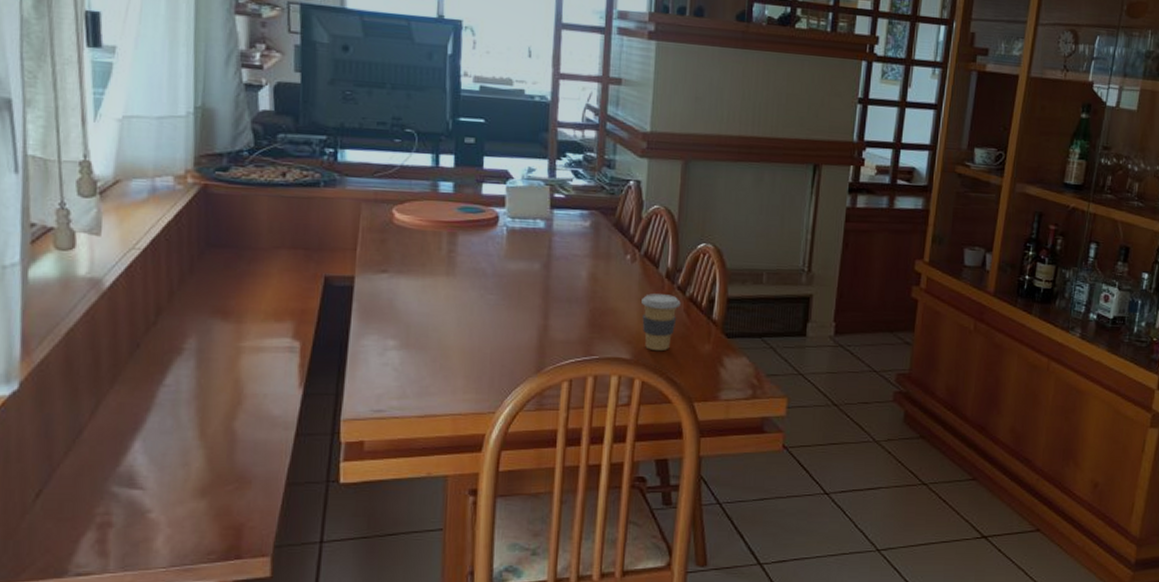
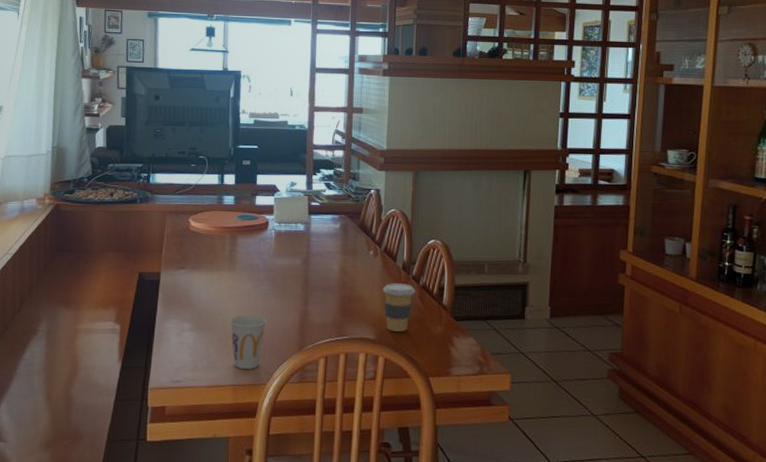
cup: none [447,329,496,395] -> present [229,314,266,369]

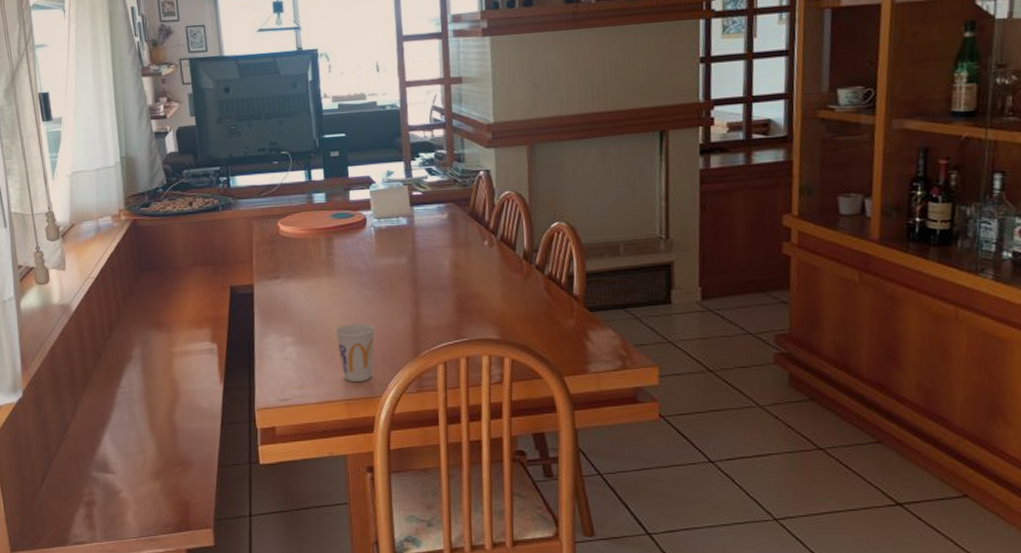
coffee cup: present [383,283,416,332] -> none [503,274,541,329]

